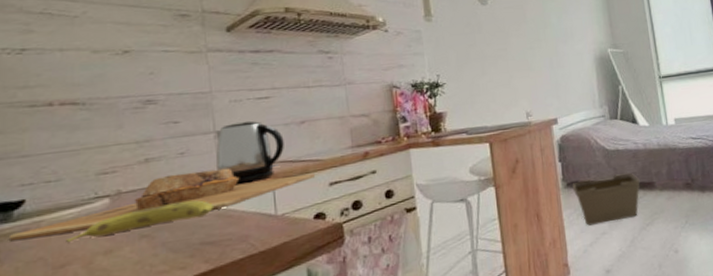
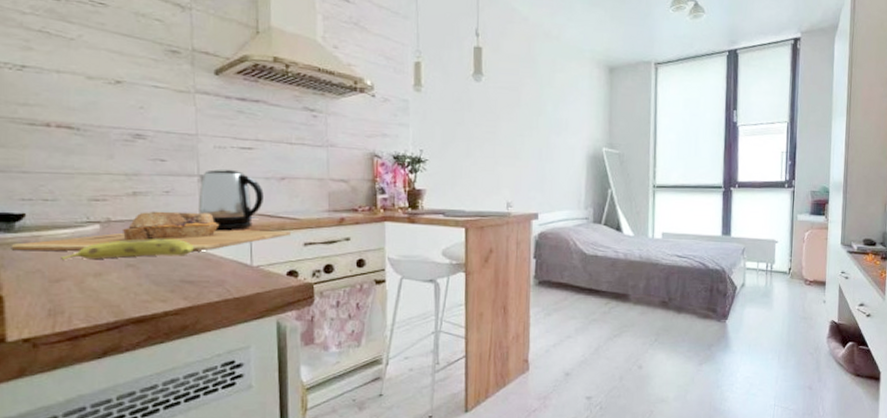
bicycle basket: present [572,173,640,226] -> none [543,281,615,327]

